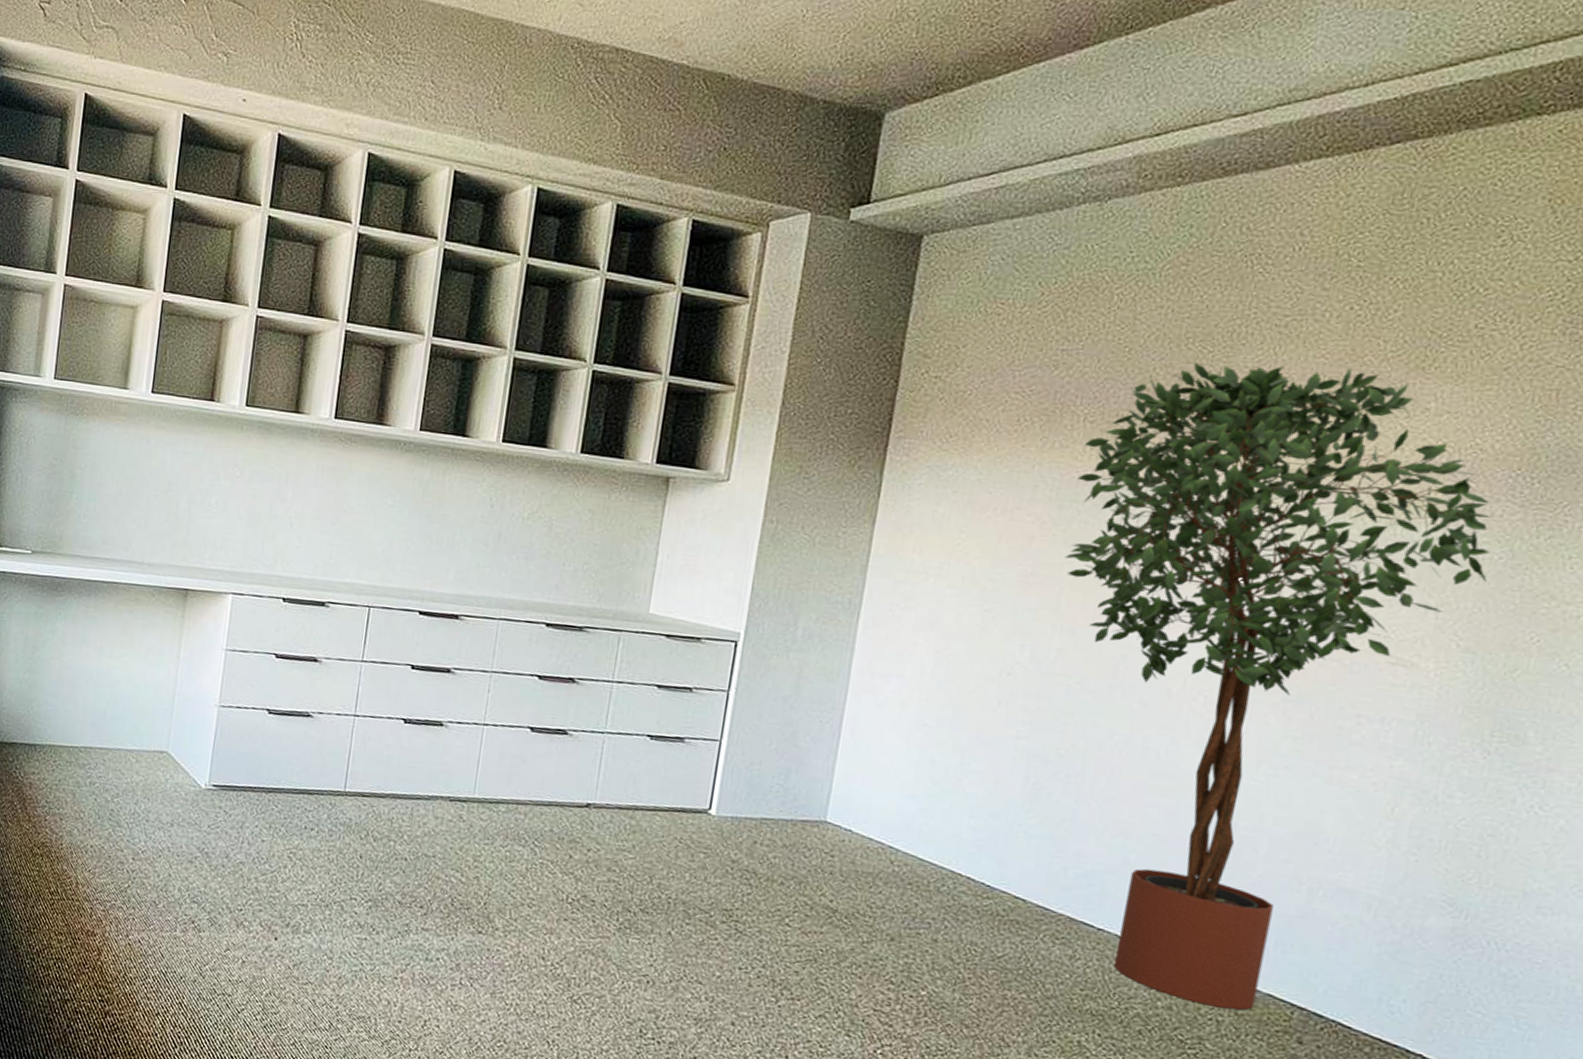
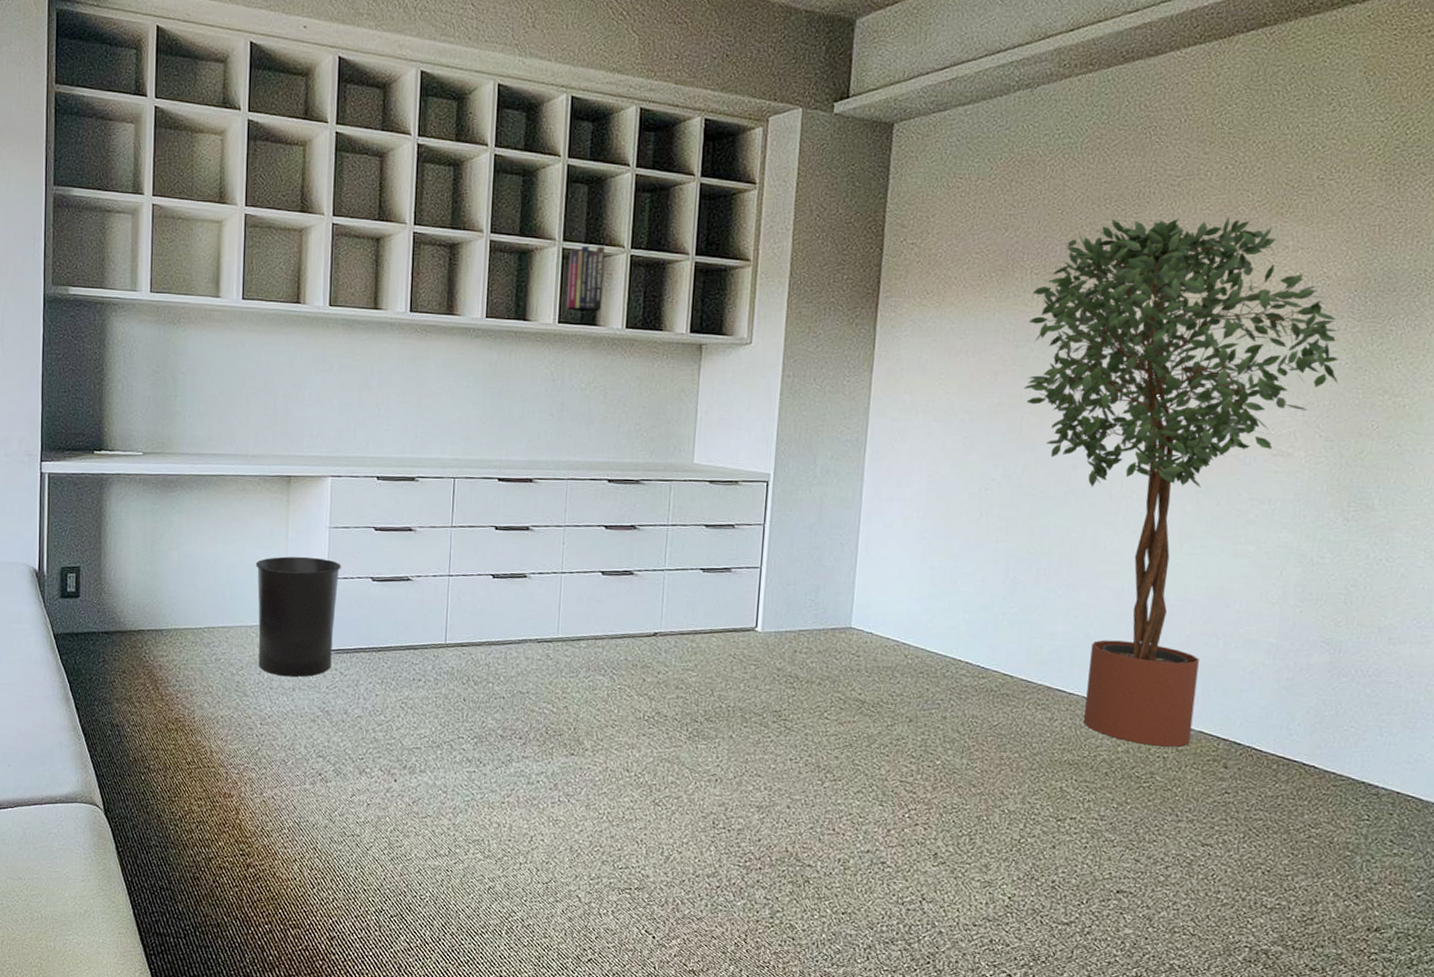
waste bin: none [135,677,235,812] -> present [255,556,341,677]
books: none [512,356,564,432] -> present [566,245,605,312]

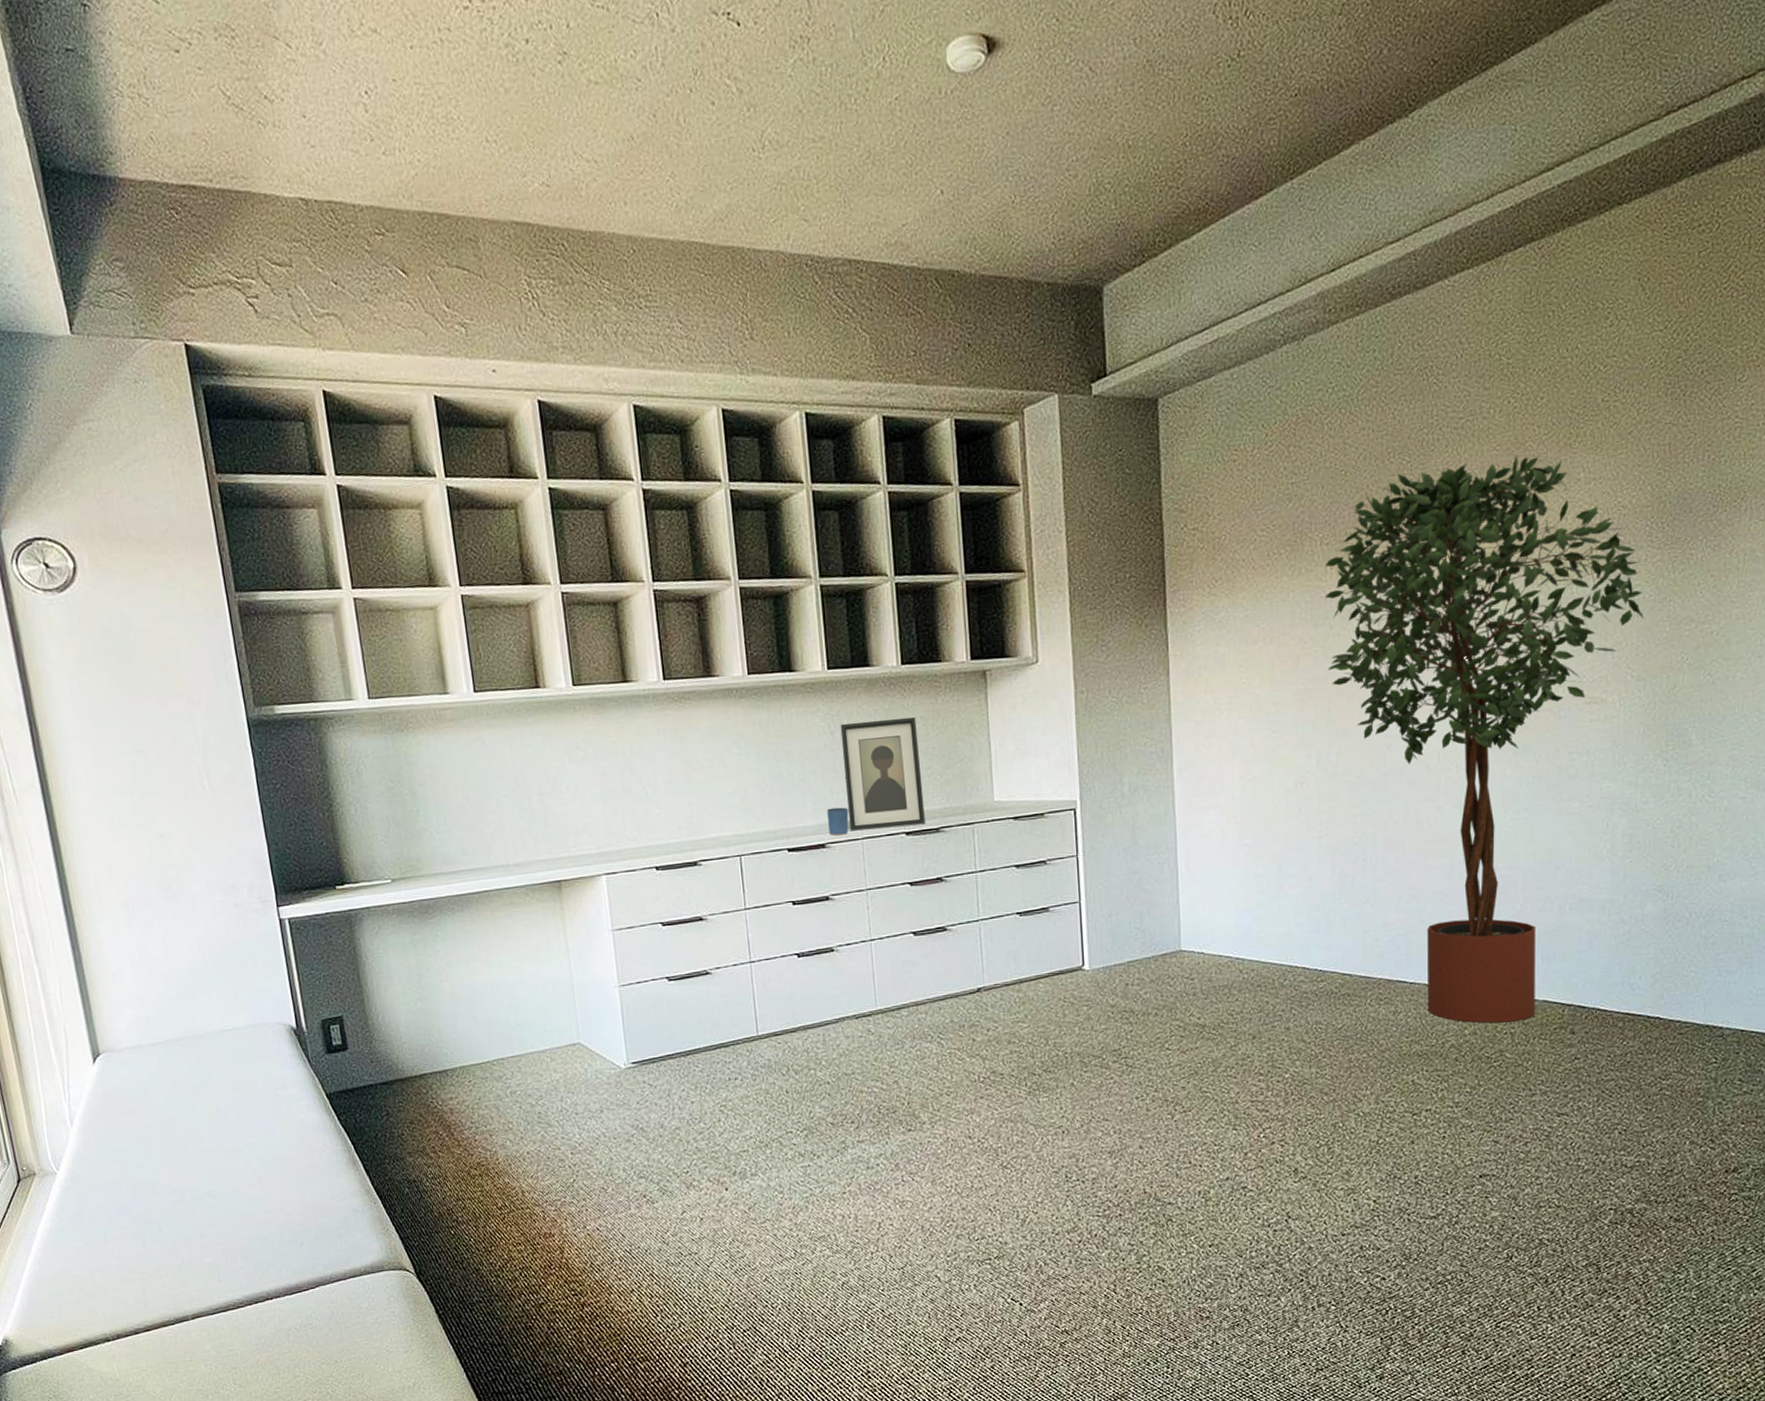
waste bin: present [255,556,341,677] -> none [537,965,639,1099]
mug: none [538,447,559,474] -> present [826,807,849,837]
picture frame: none [558,373,632,475] -> present [840,716,925,831]
books: present [566,245,605,312] -> none [828,577,872,654]

